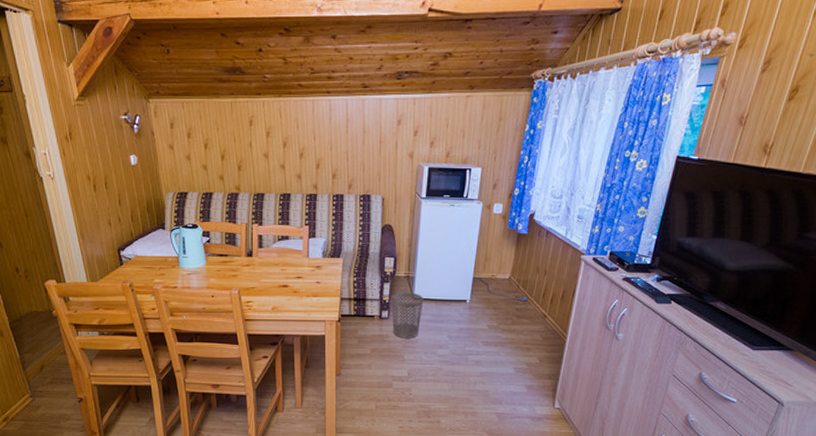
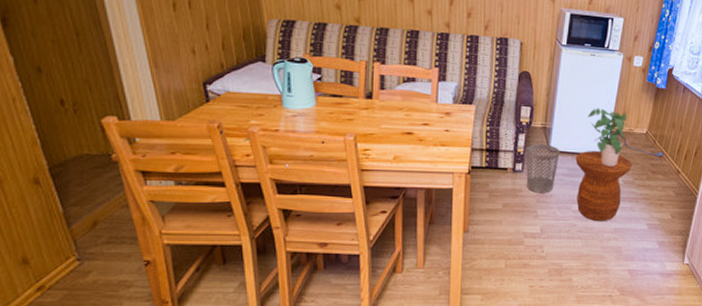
side table: none [439,296,496,366] -> present [575,150,632,222]
potted plant: none [449,256,494,312] -> present [588,108,631,167]

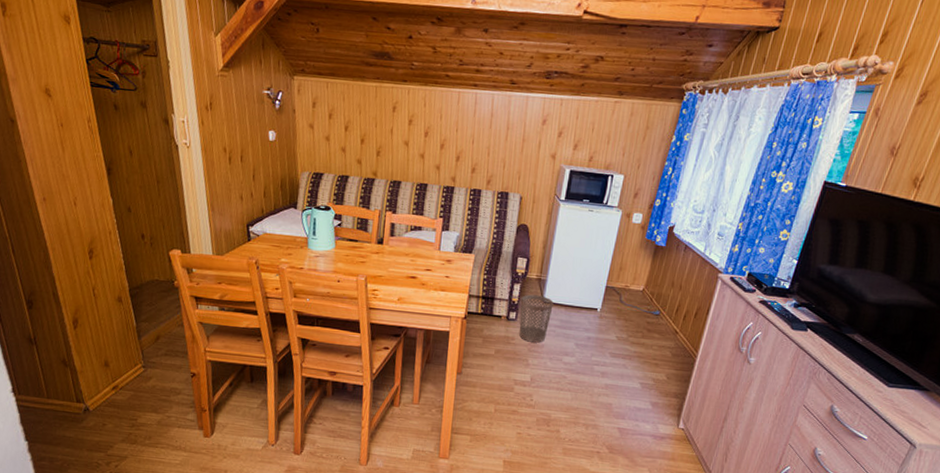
side table: present [575,150,632,222] -> none [568,304,627,377]
potted plant: present [588,108,631,167] -> none [583,262,627,322]

